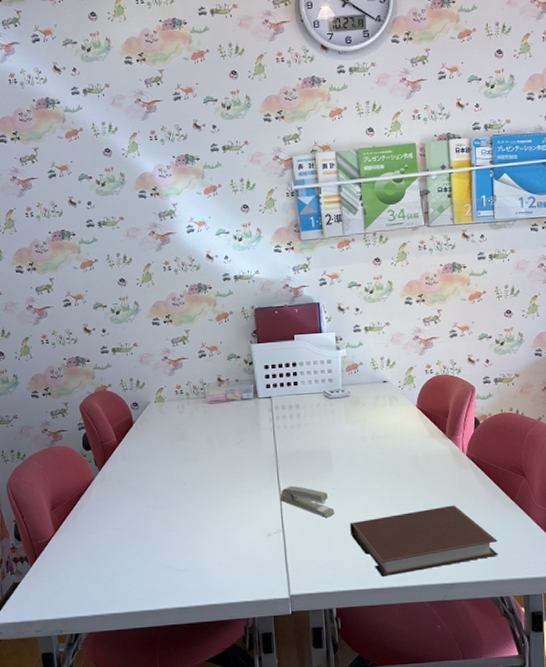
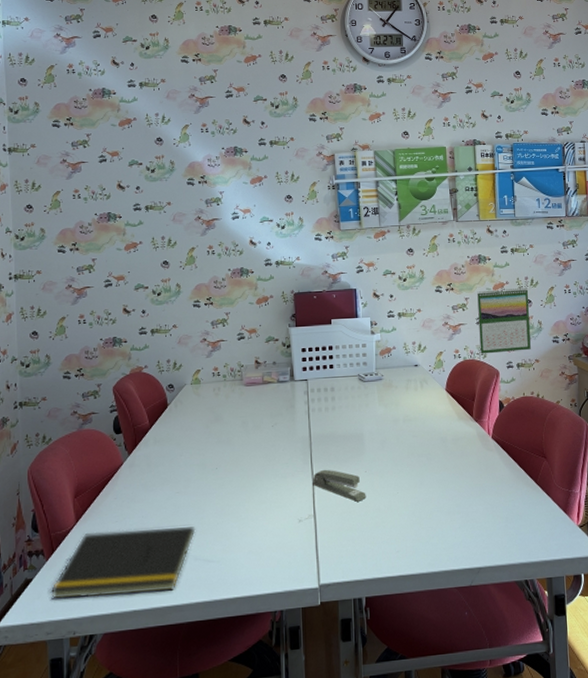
notepad: none [36,538,168,601] -> present [50,527,196,599]
notebook: present [349,505,498,576] -> none [380,487,523,562]
calendar: none [451,297,510,369] -> present [477,288,531,354]

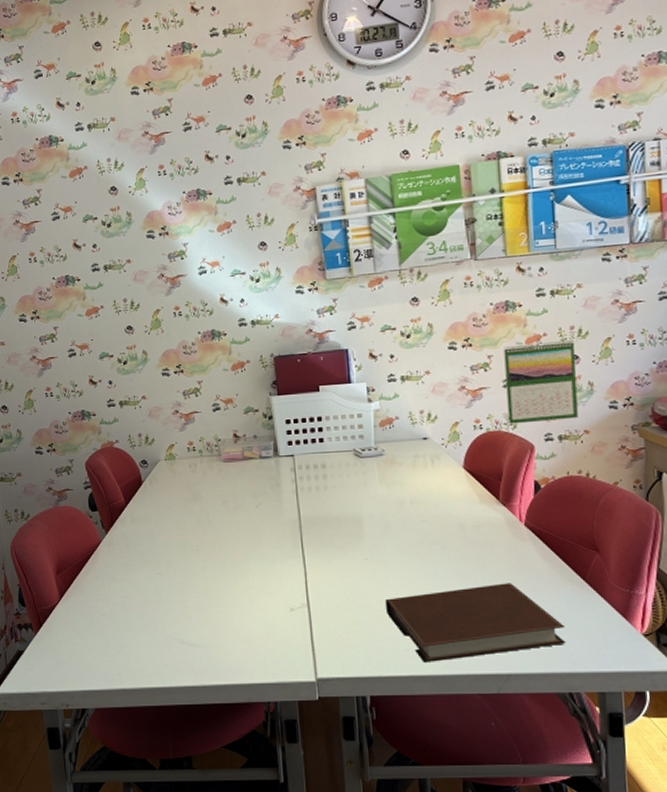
notepad: present [50,527,196,599] -> none [41,609,180,673]
stapler: present [312,469,366,502] -> none [304,555,368,592]
notebook: none [380,487,523,562] -> present [384,583,566,662]

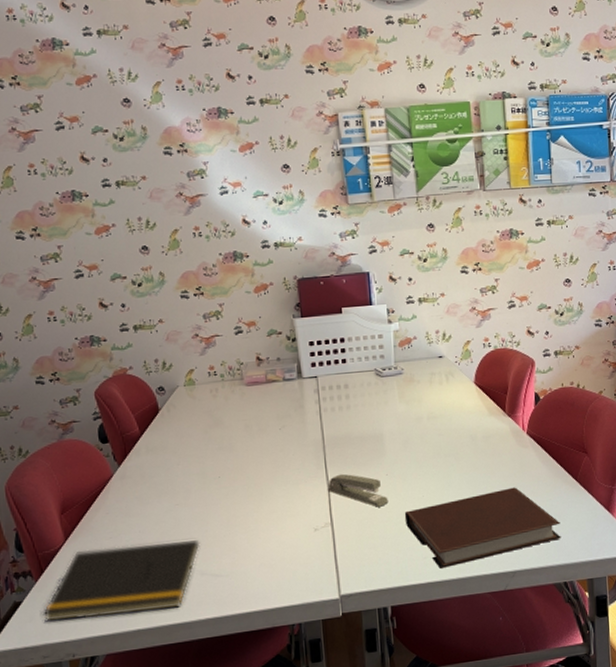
notepad: none [41,609,180,673] -> present [42,540,201,622]
stapler: none [304,555,368,592] -> present [328,473,389,507]
calendar: present [504,340,578,424] -> none [509,266,570,342]

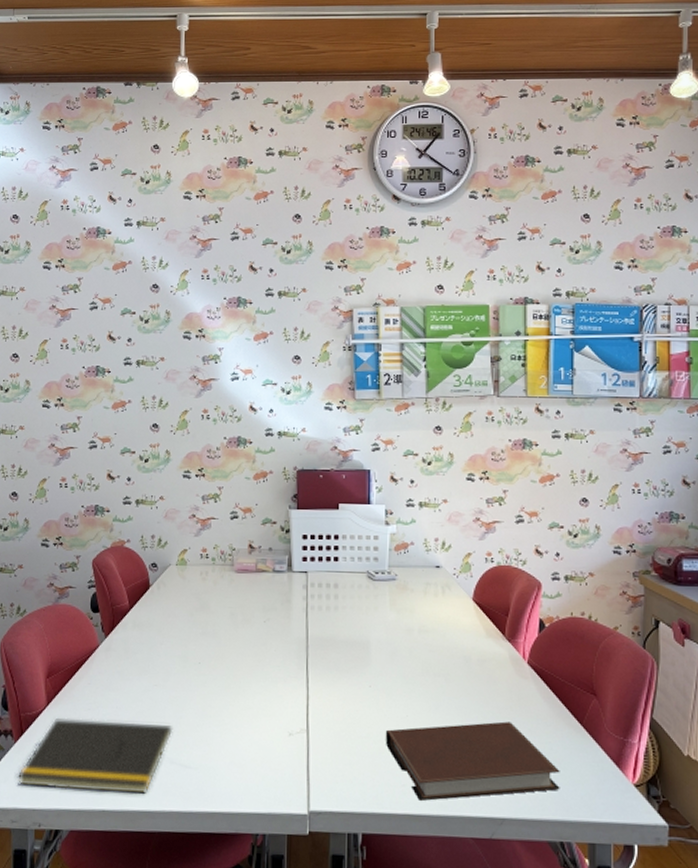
stapler: present [328,473,389,507] -> none [307,678,369,720]

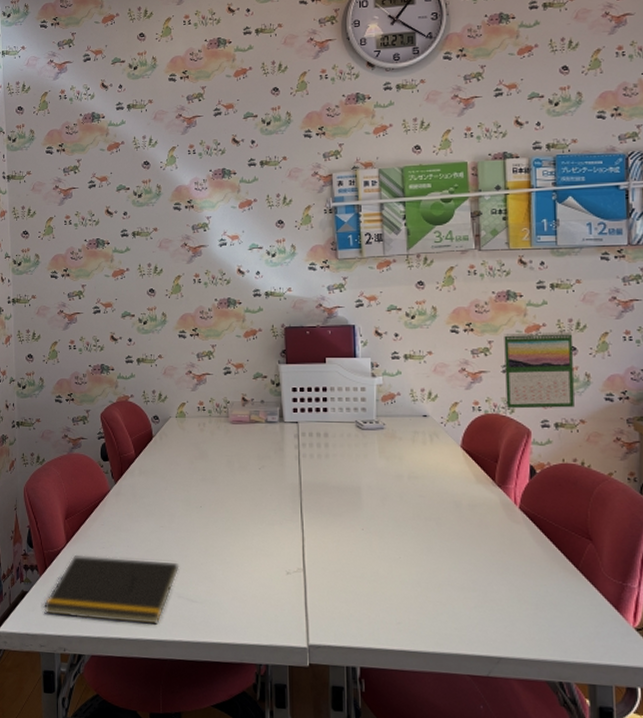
notebook: present [385,721,560,801] -> none [379,564,557,638]
calendar: none [519,481,585,561] -> present [504,331,574,409]

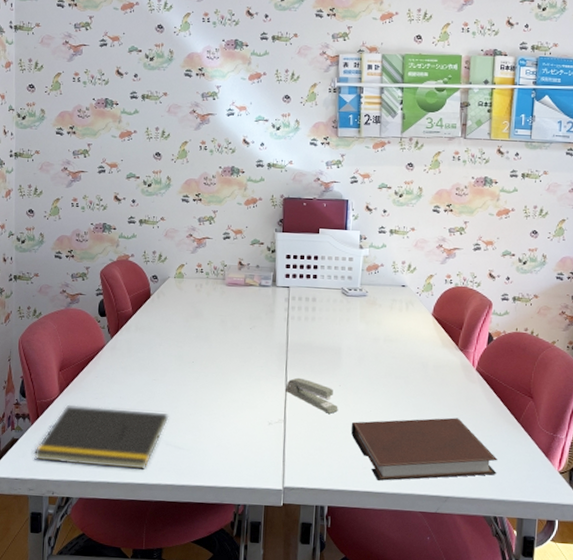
stapler: none [302,521,363,561] -> present [285,377,338,414]
notebook: none [379,564,557,638] -> present [350,417,498,481]
calendar: present [504,331,574,409] -> none [474,215,536,285]

